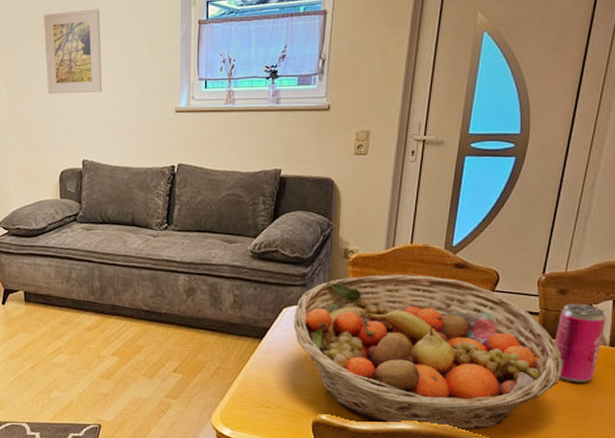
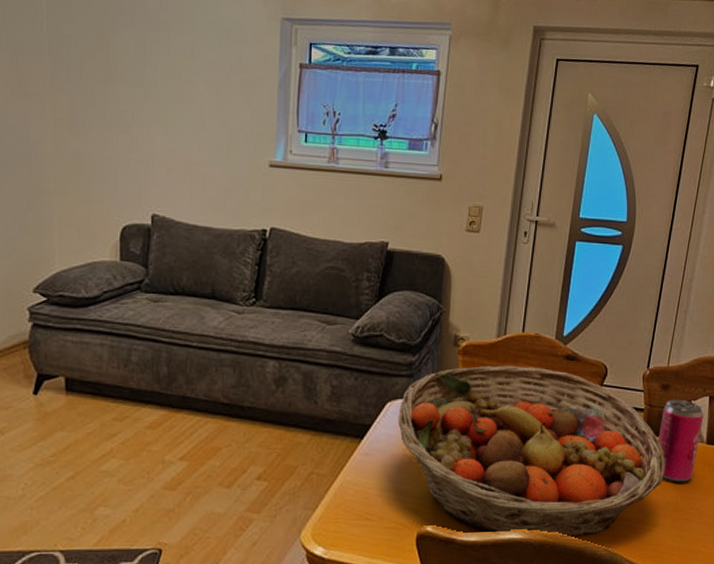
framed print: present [44,9,102,95] -> none [108,31,182,134]

